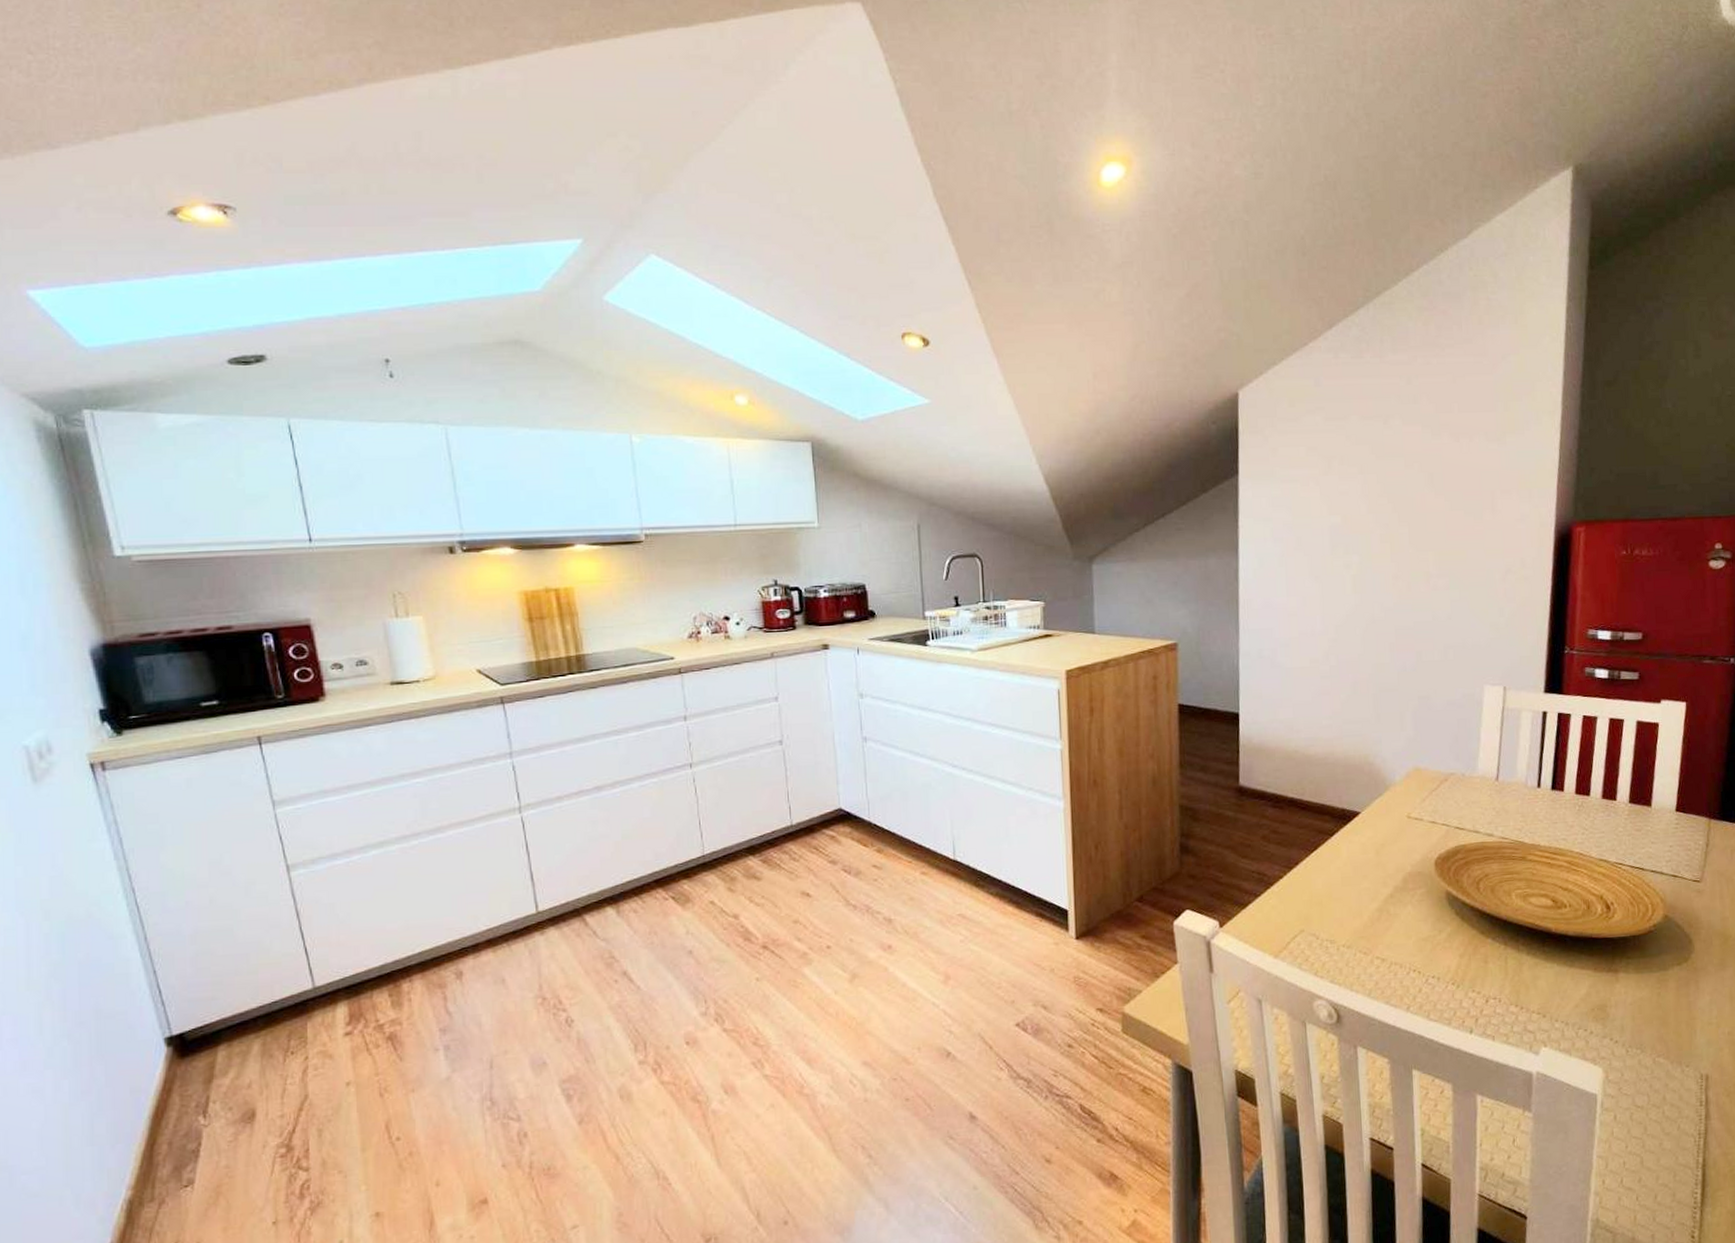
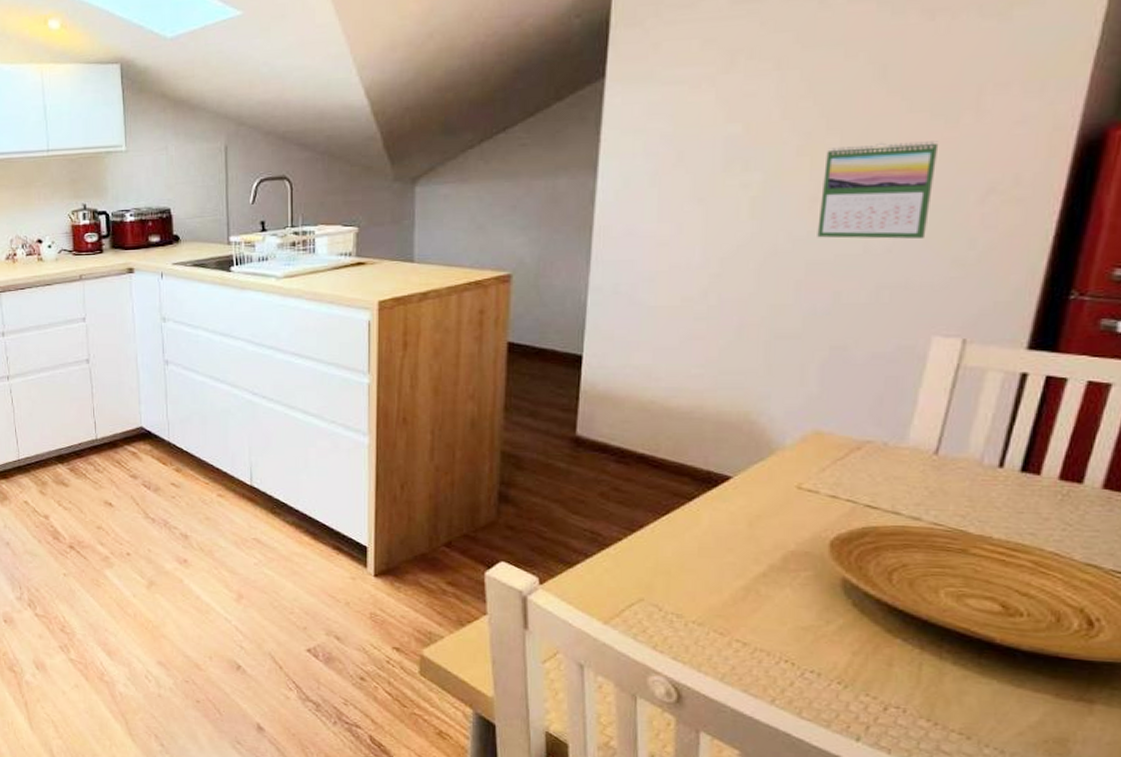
calendar: none [1400,533,1472,609] -> present [817,141,939,239]

